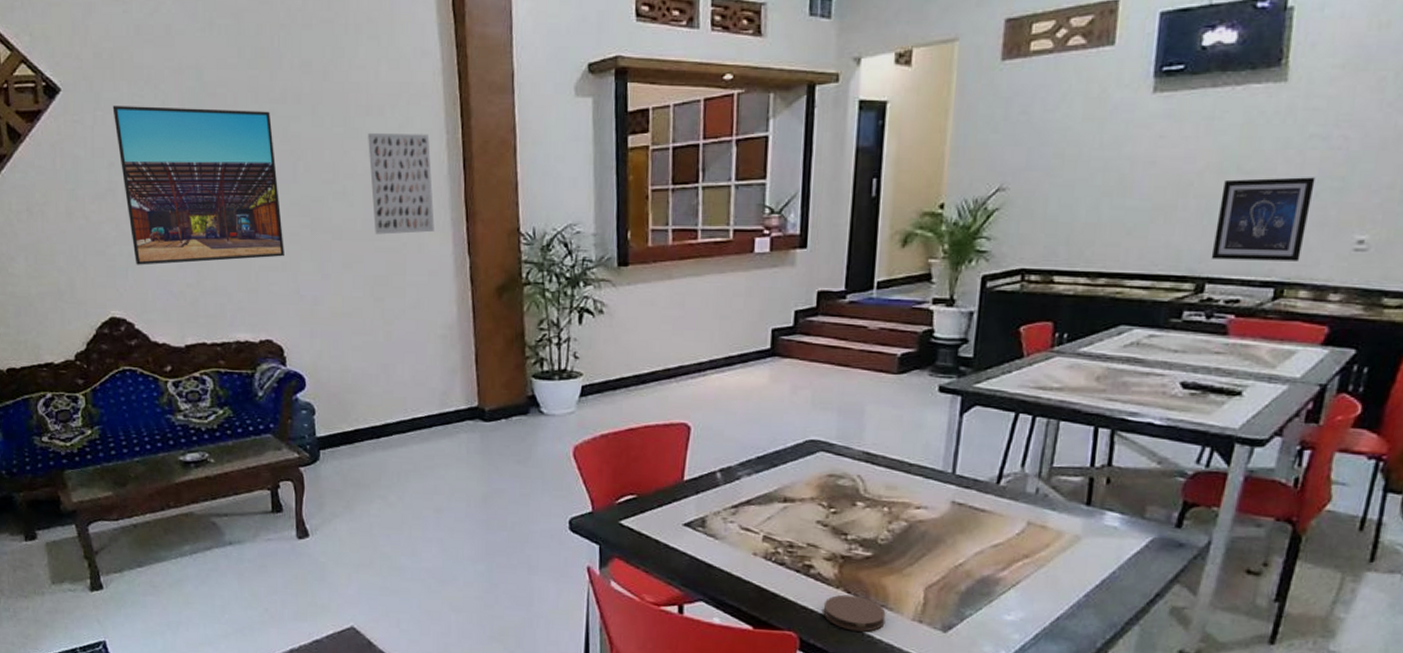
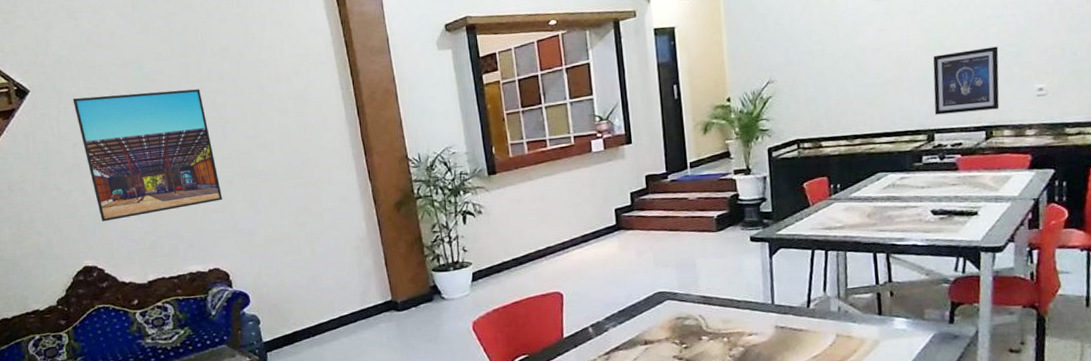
wall art: present [368,132,435,235] -> none [280,92,340,174]

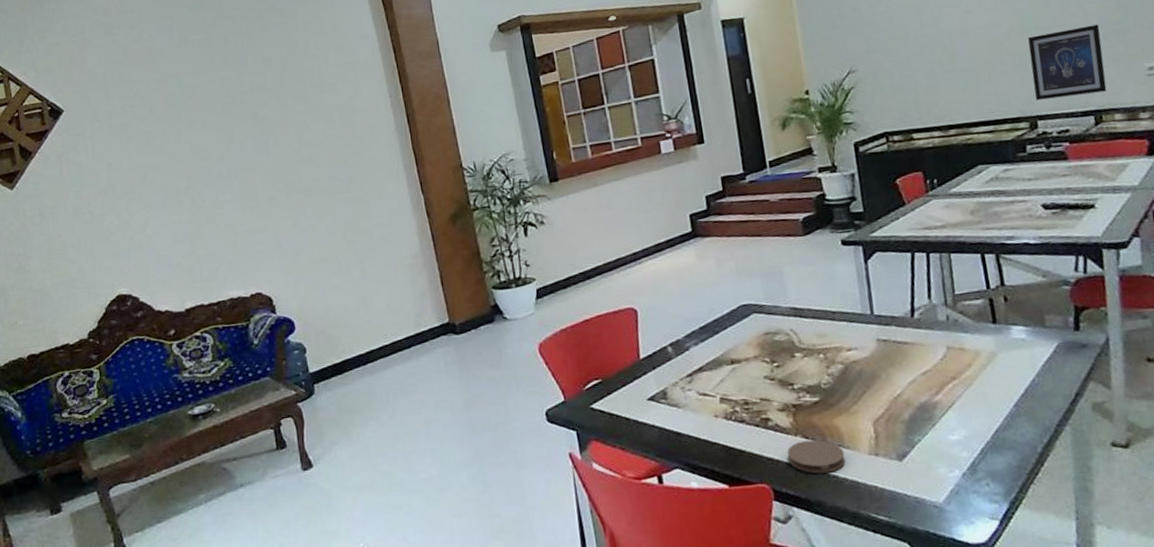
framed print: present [73,89,222,222] -> none [108,102,265,246]

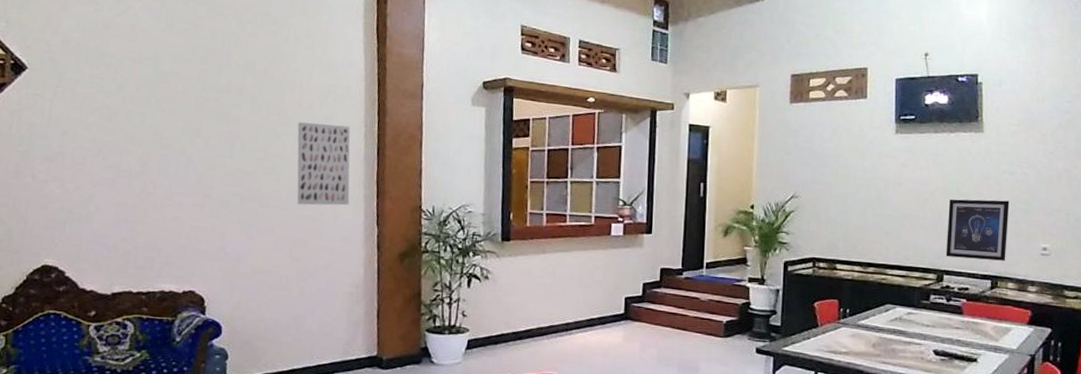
wall art: none [325,100,390,188] -> present [297,121,350,206]

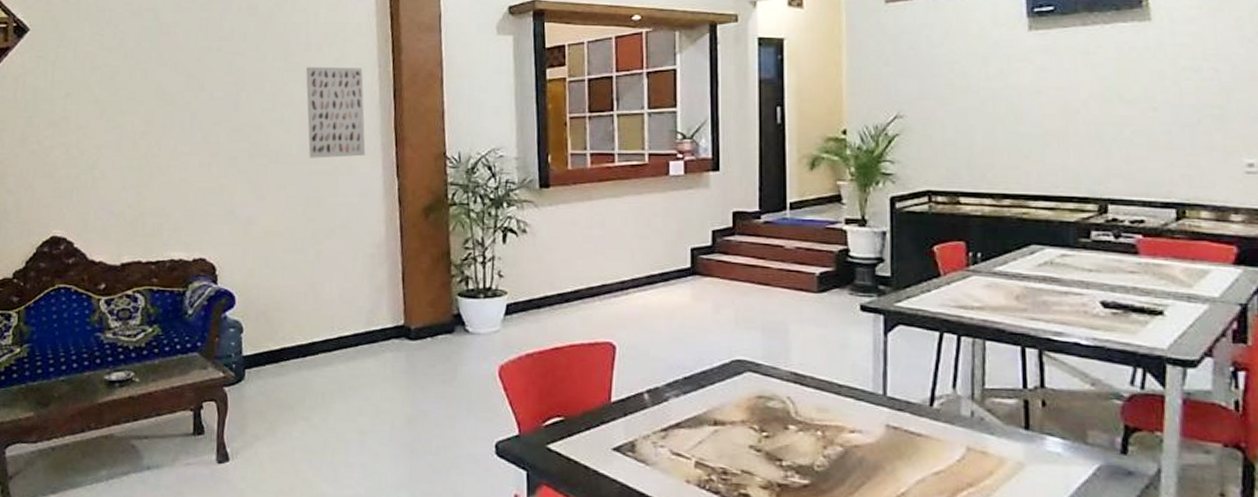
wall art: present [945,199,1010,261] -> none [1108,105,1196,183]

